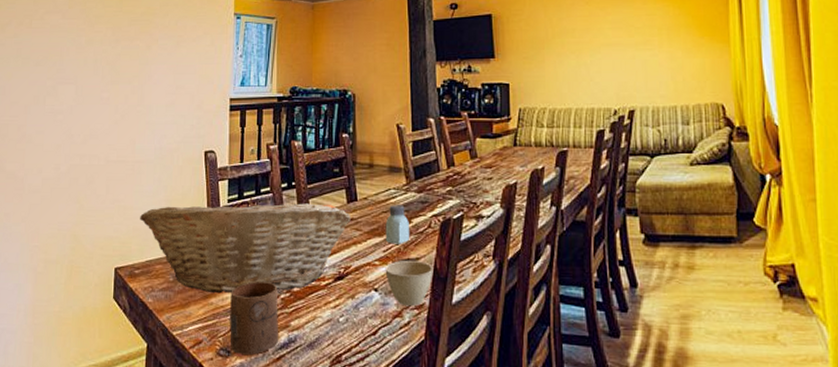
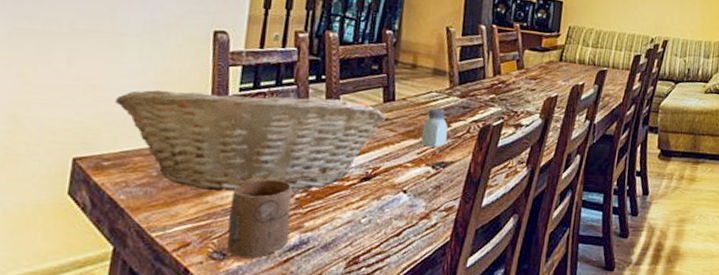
cup: present [385,261,434,307] -> none [416,164,467,209]

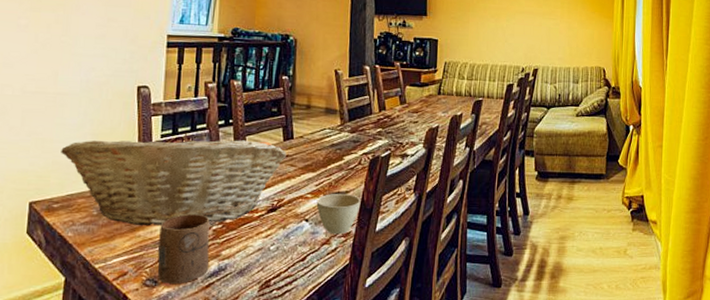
cup: none [416,164,467,209] -> present [316,194,361,235]
saltshaker: present [420,108,448,148] -> none [318,143,342,179]

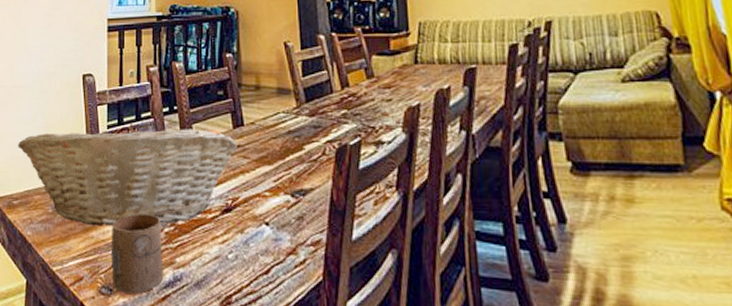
cup: present [316,194,361,235] -> none [276,192,330,243]

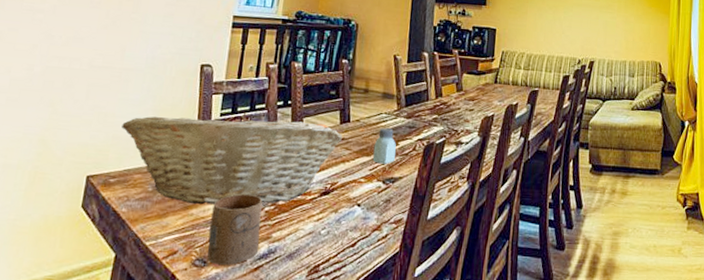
saltshaker: none [275,130,303,173] -> present [372,128,396,164]

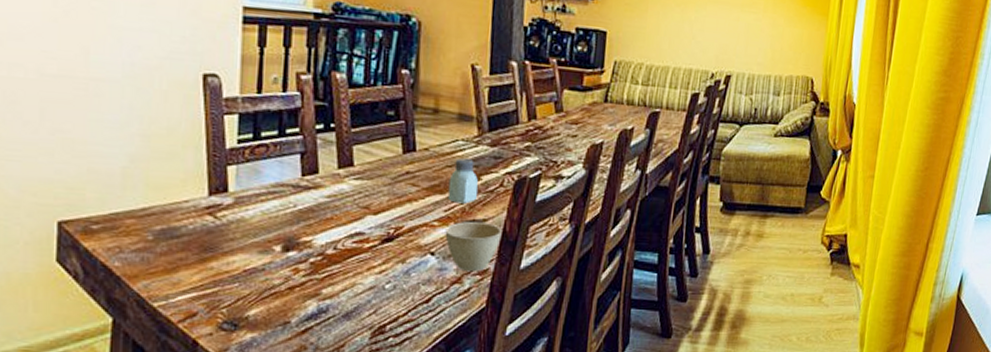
fruit basket: present [122,112,342,205] -> none [99,138,407,256]
cup: present [207,194,263,265] -> none [237,242,306,328]
cup: none [369,179,414,221] -> present [445,222,502,272]

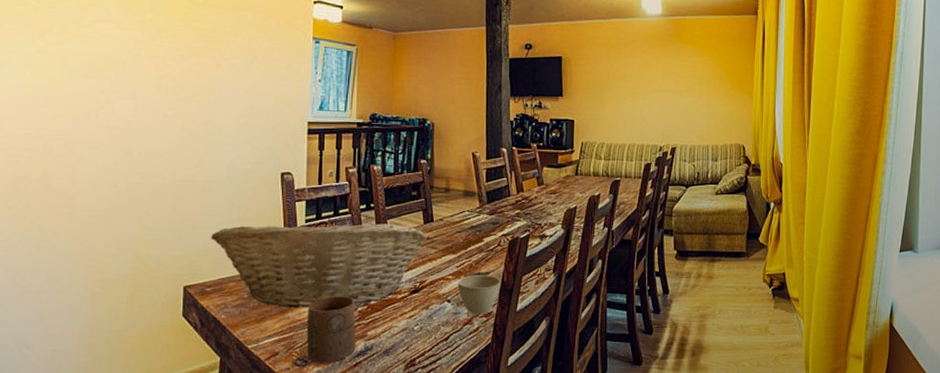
fruit basket: none [99,138,407,256] -> present [211,217,427,308]
cup: none [237,242,306,328] -> present [307,296,356,363]
saltshaker: present [447,158,478,204] -> none [458,225,482,261]

